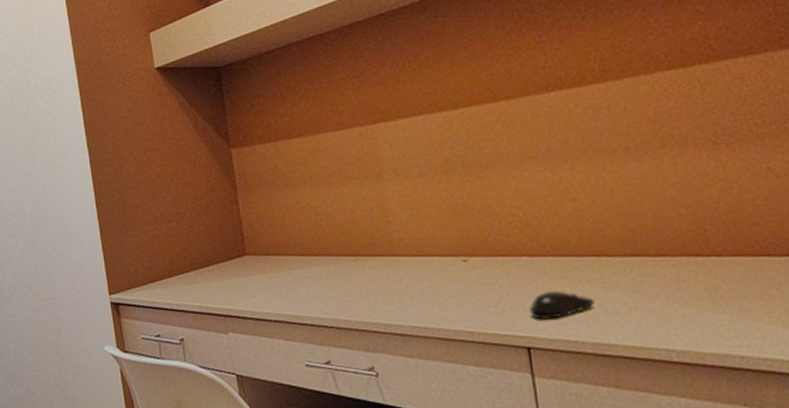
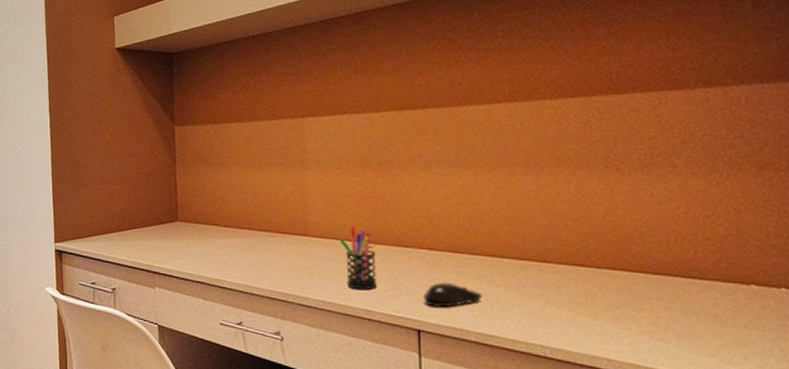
pen holder: none [429,239,477,310] -> present [339,226,378,290]

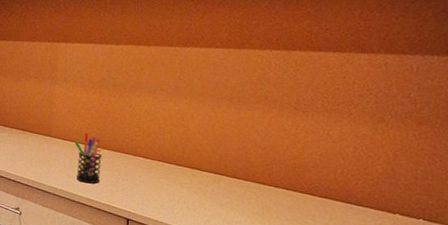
computer mouse: present [423,282,483,308] -> none [135,184,182,204]

